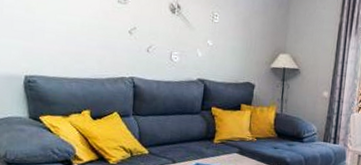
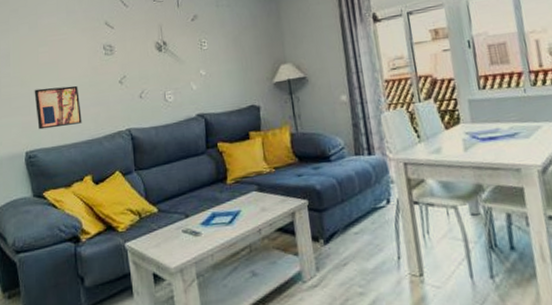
wall art: none [39,17,87,62] -> present [34,85,82,130]

